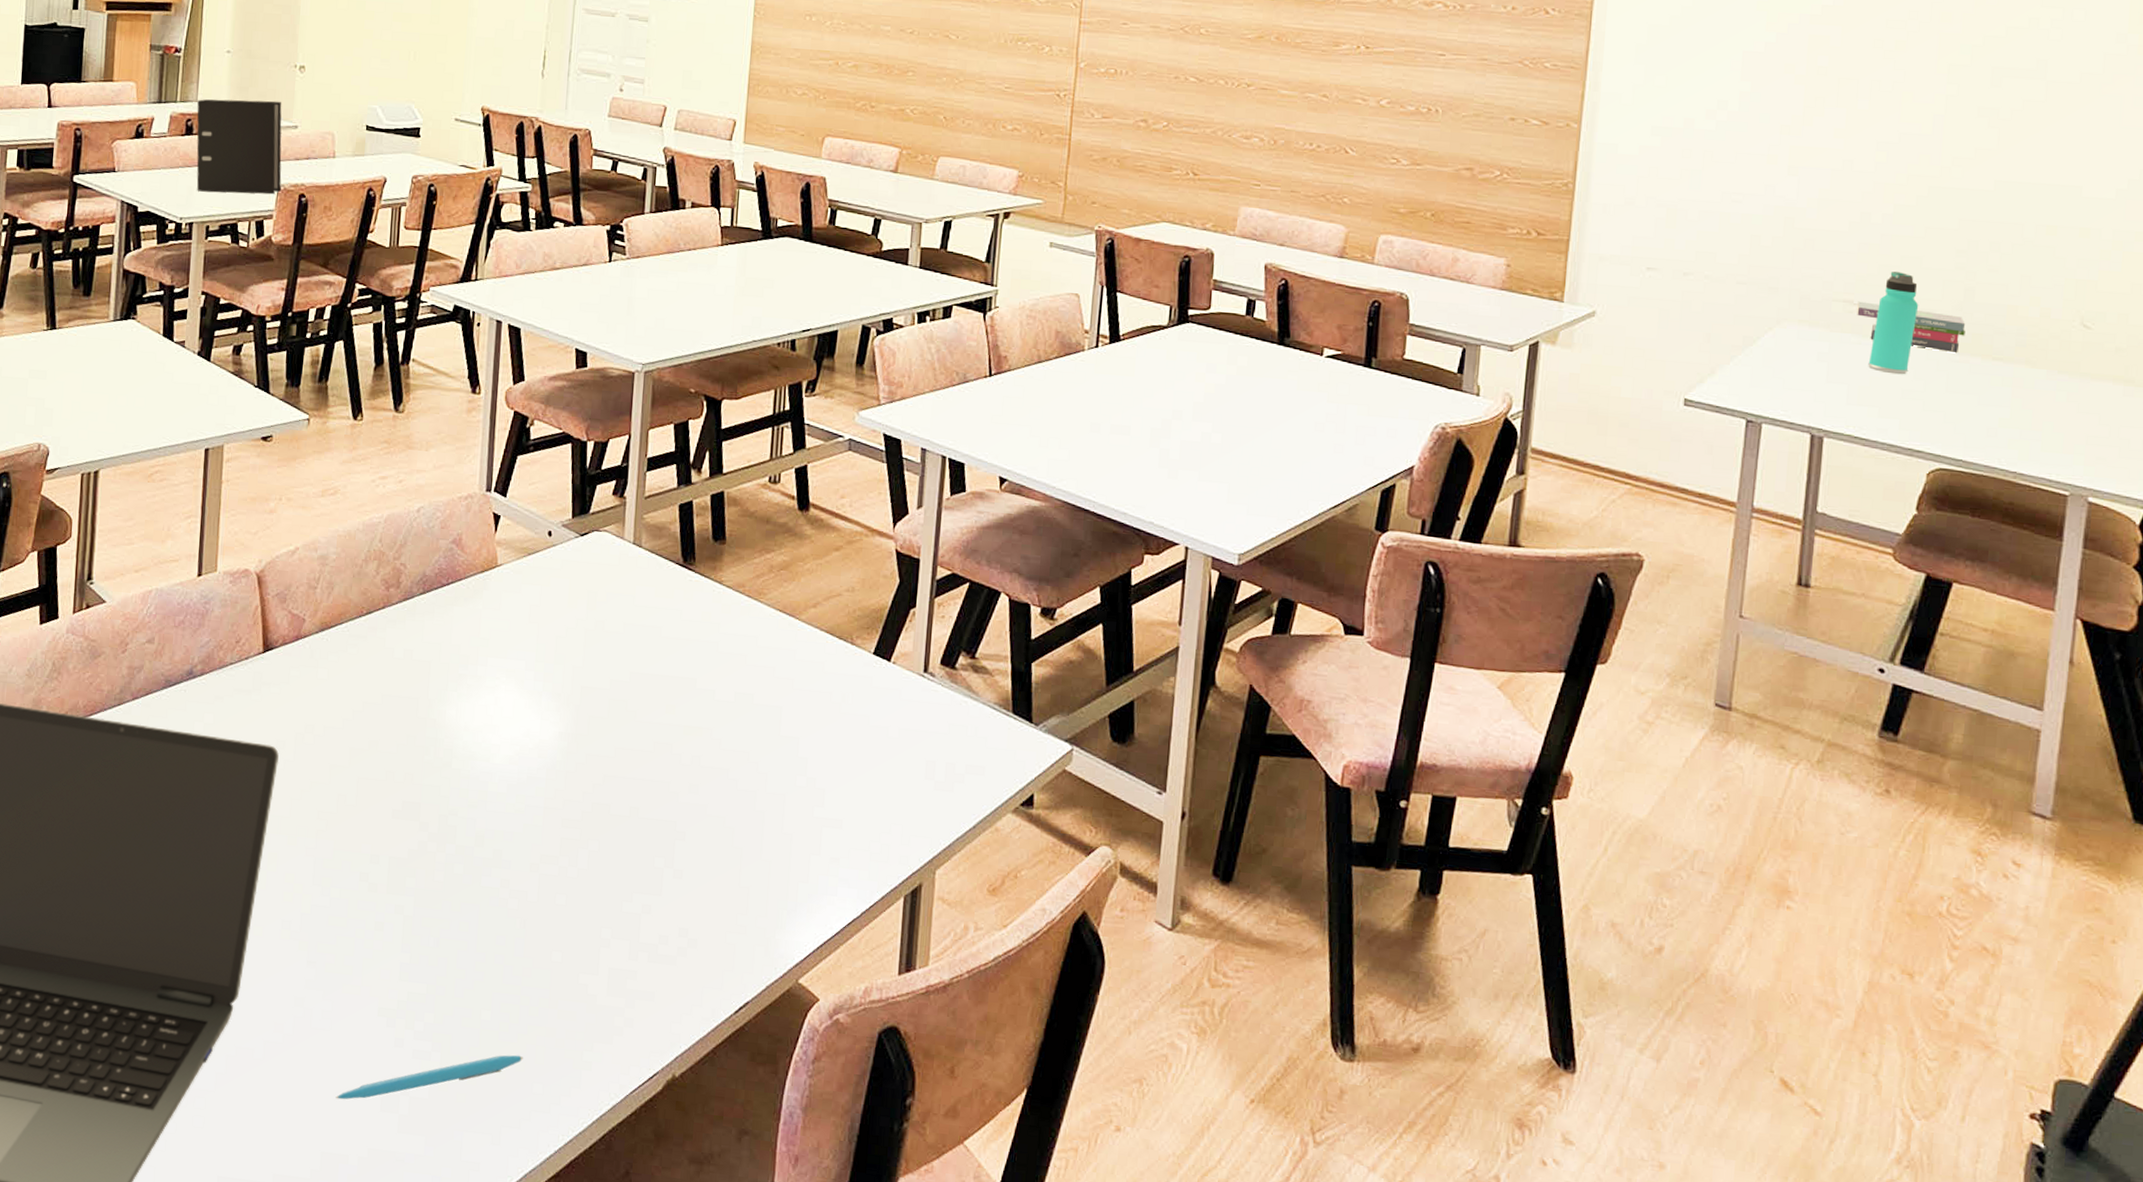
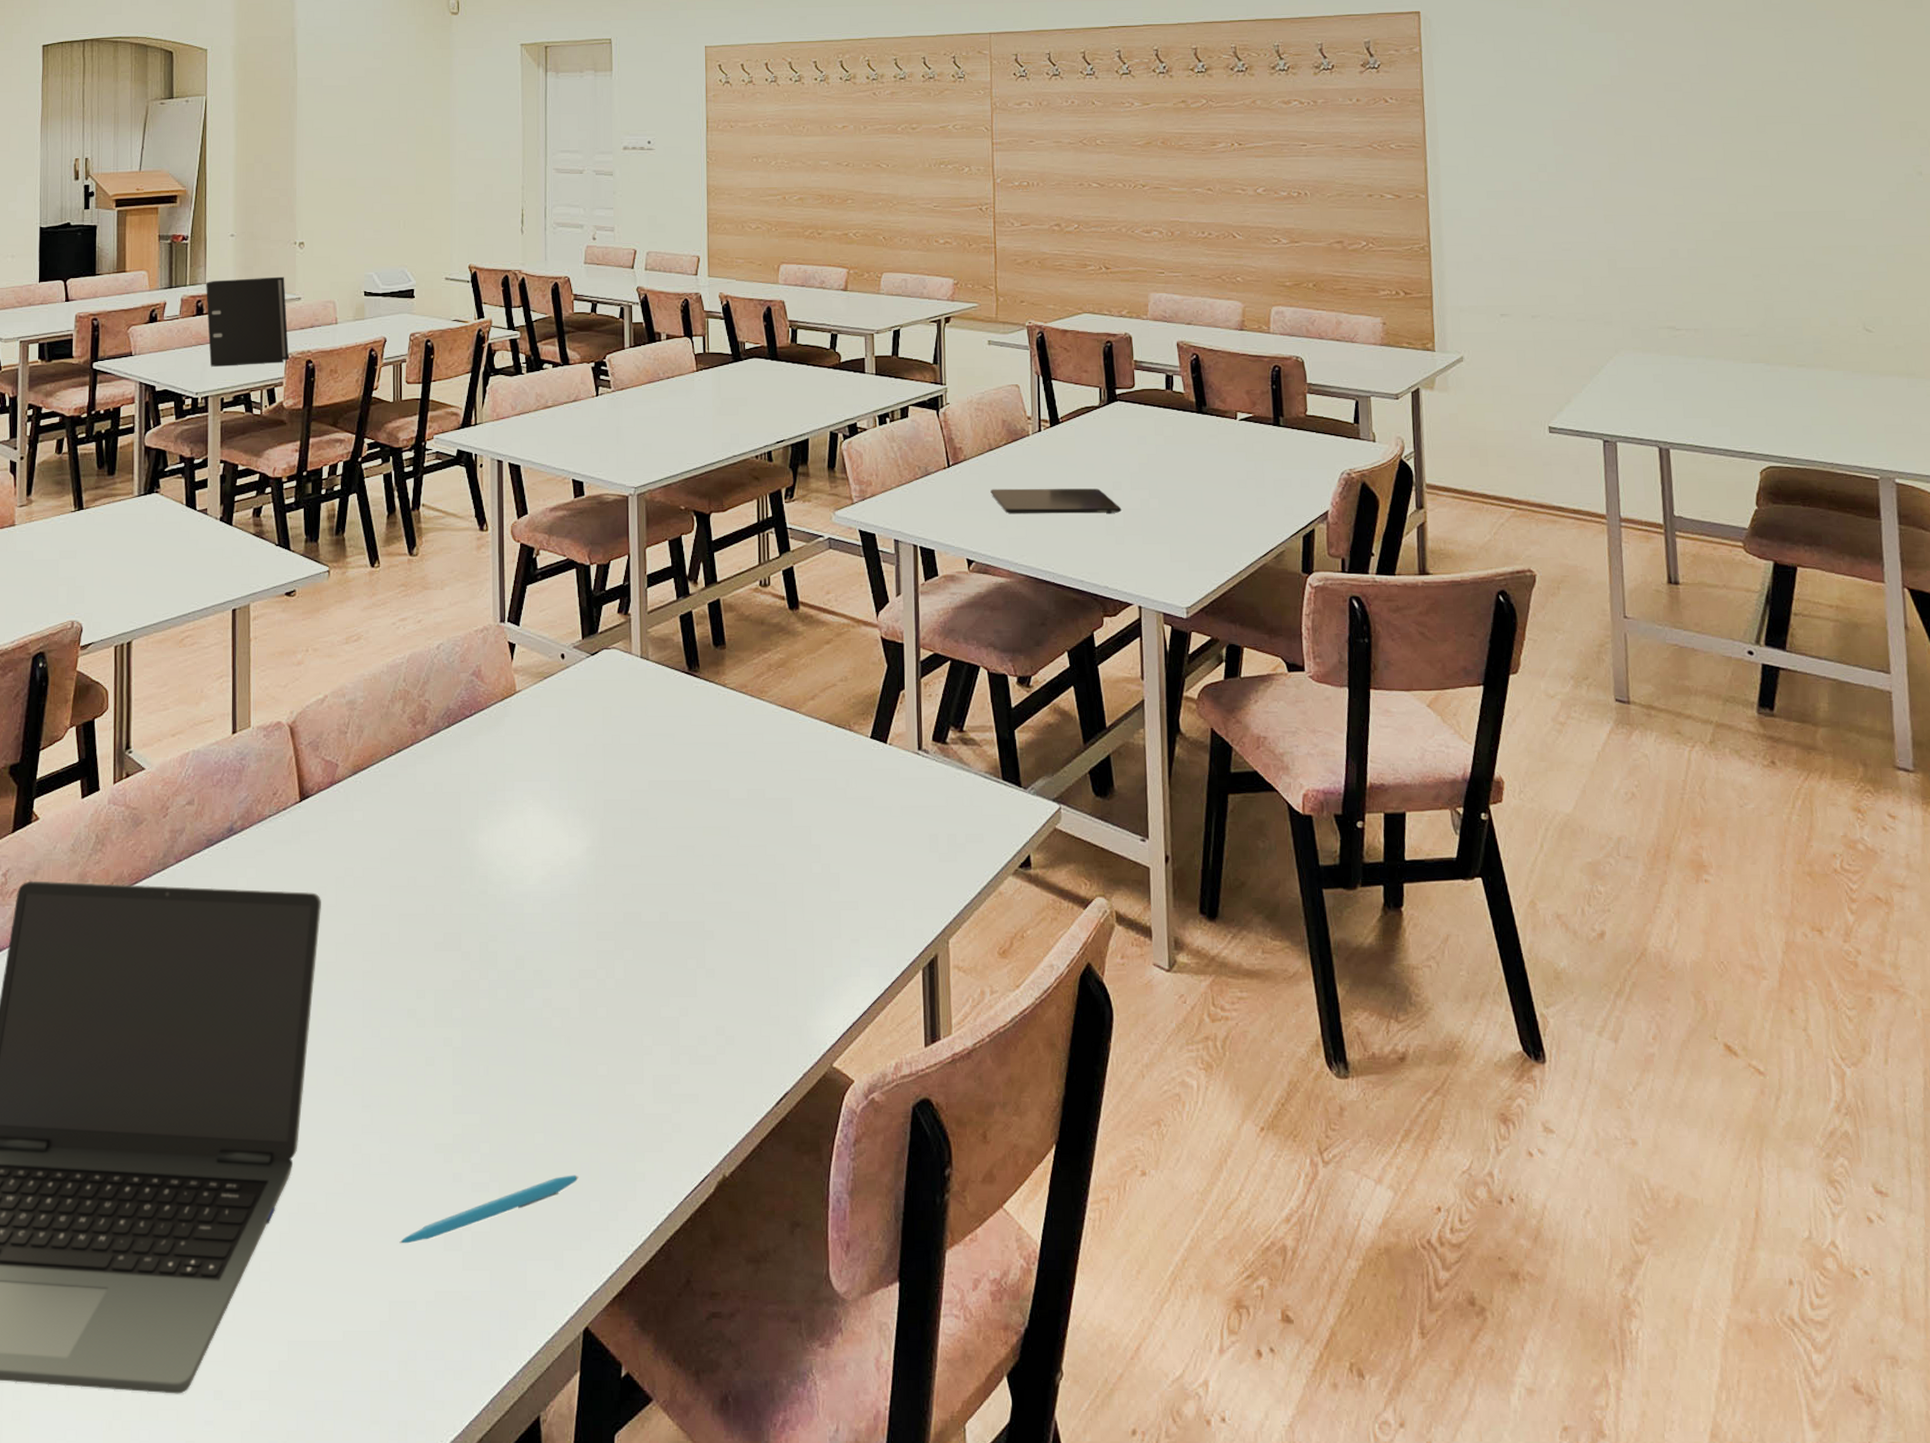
tablet: none [1034,404,1179,445] -> present [990,488,1122,514]
books: present [1856,301,1966,354] -> none [1678,326,1771,364]
thermos bottle: present [1868,272,1919,375] -> none [1696,298,1730,388]

